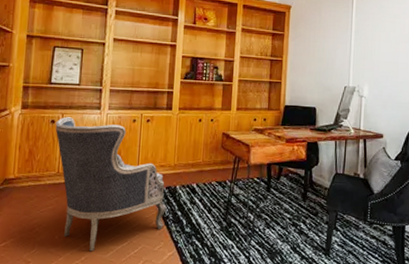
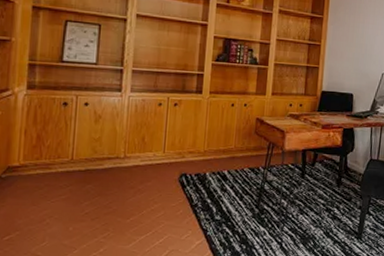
armchair: present [55,117,167,252] -> none [68,99,196,243]

